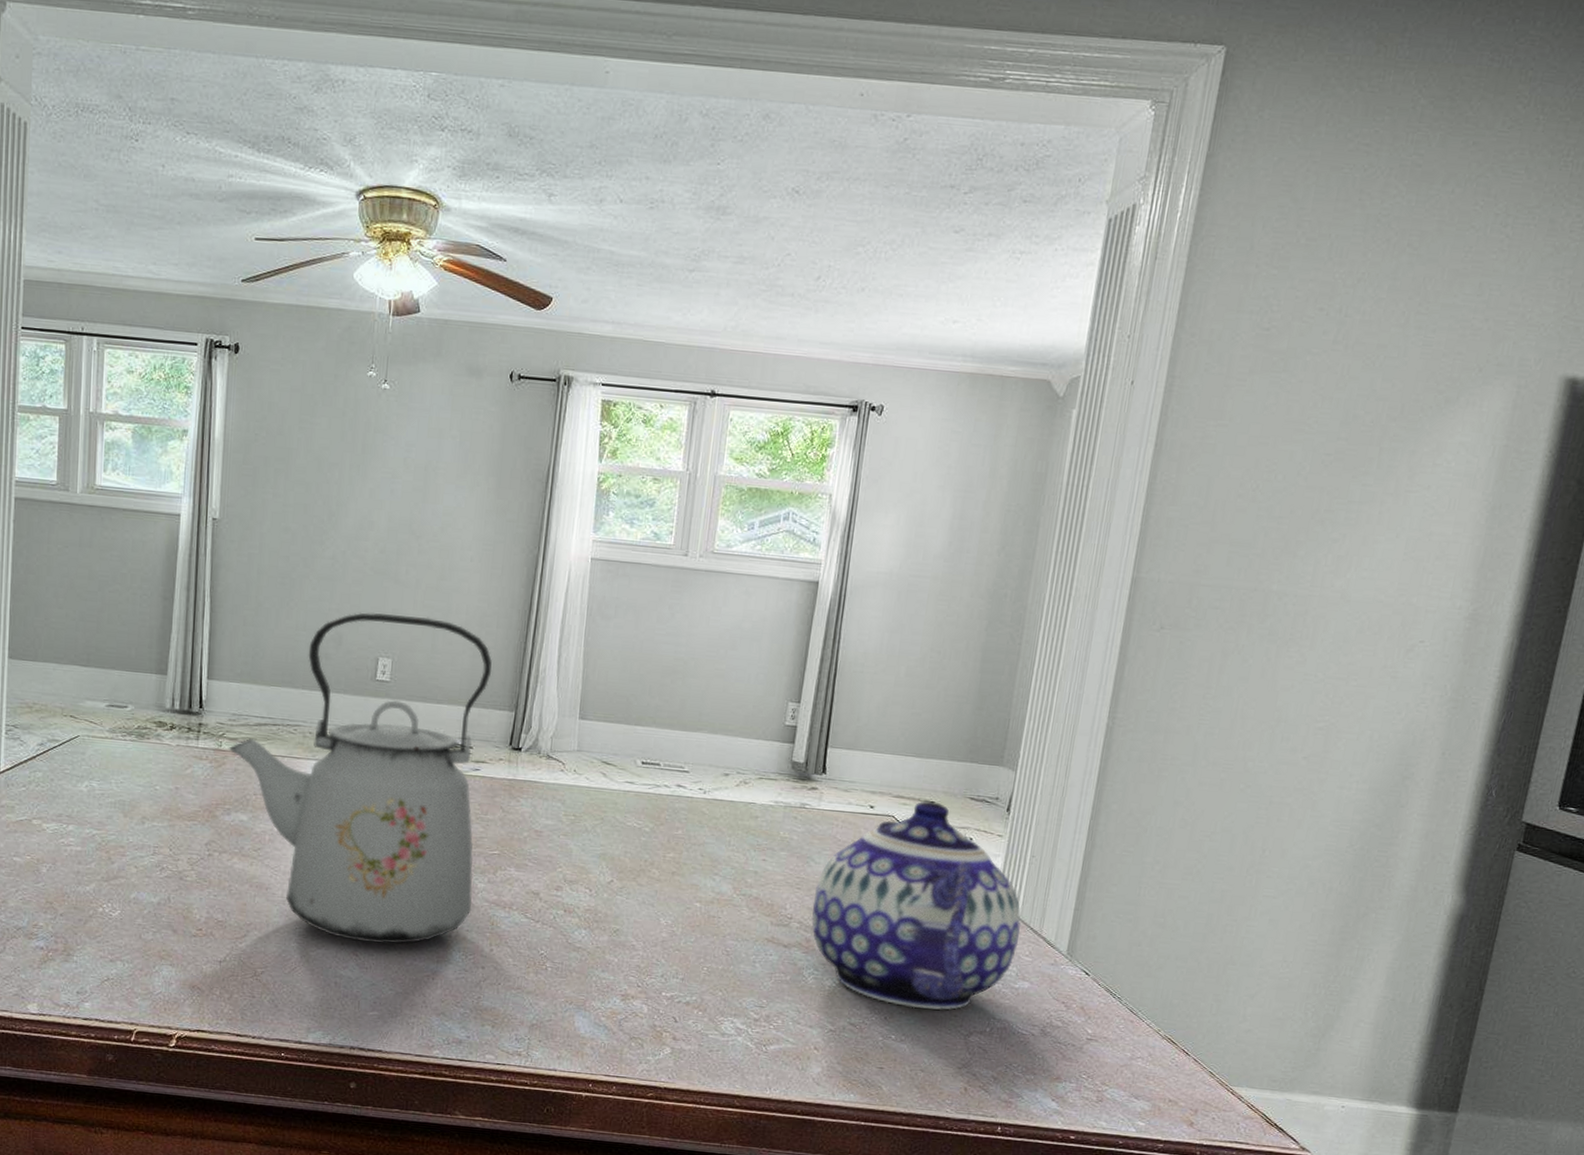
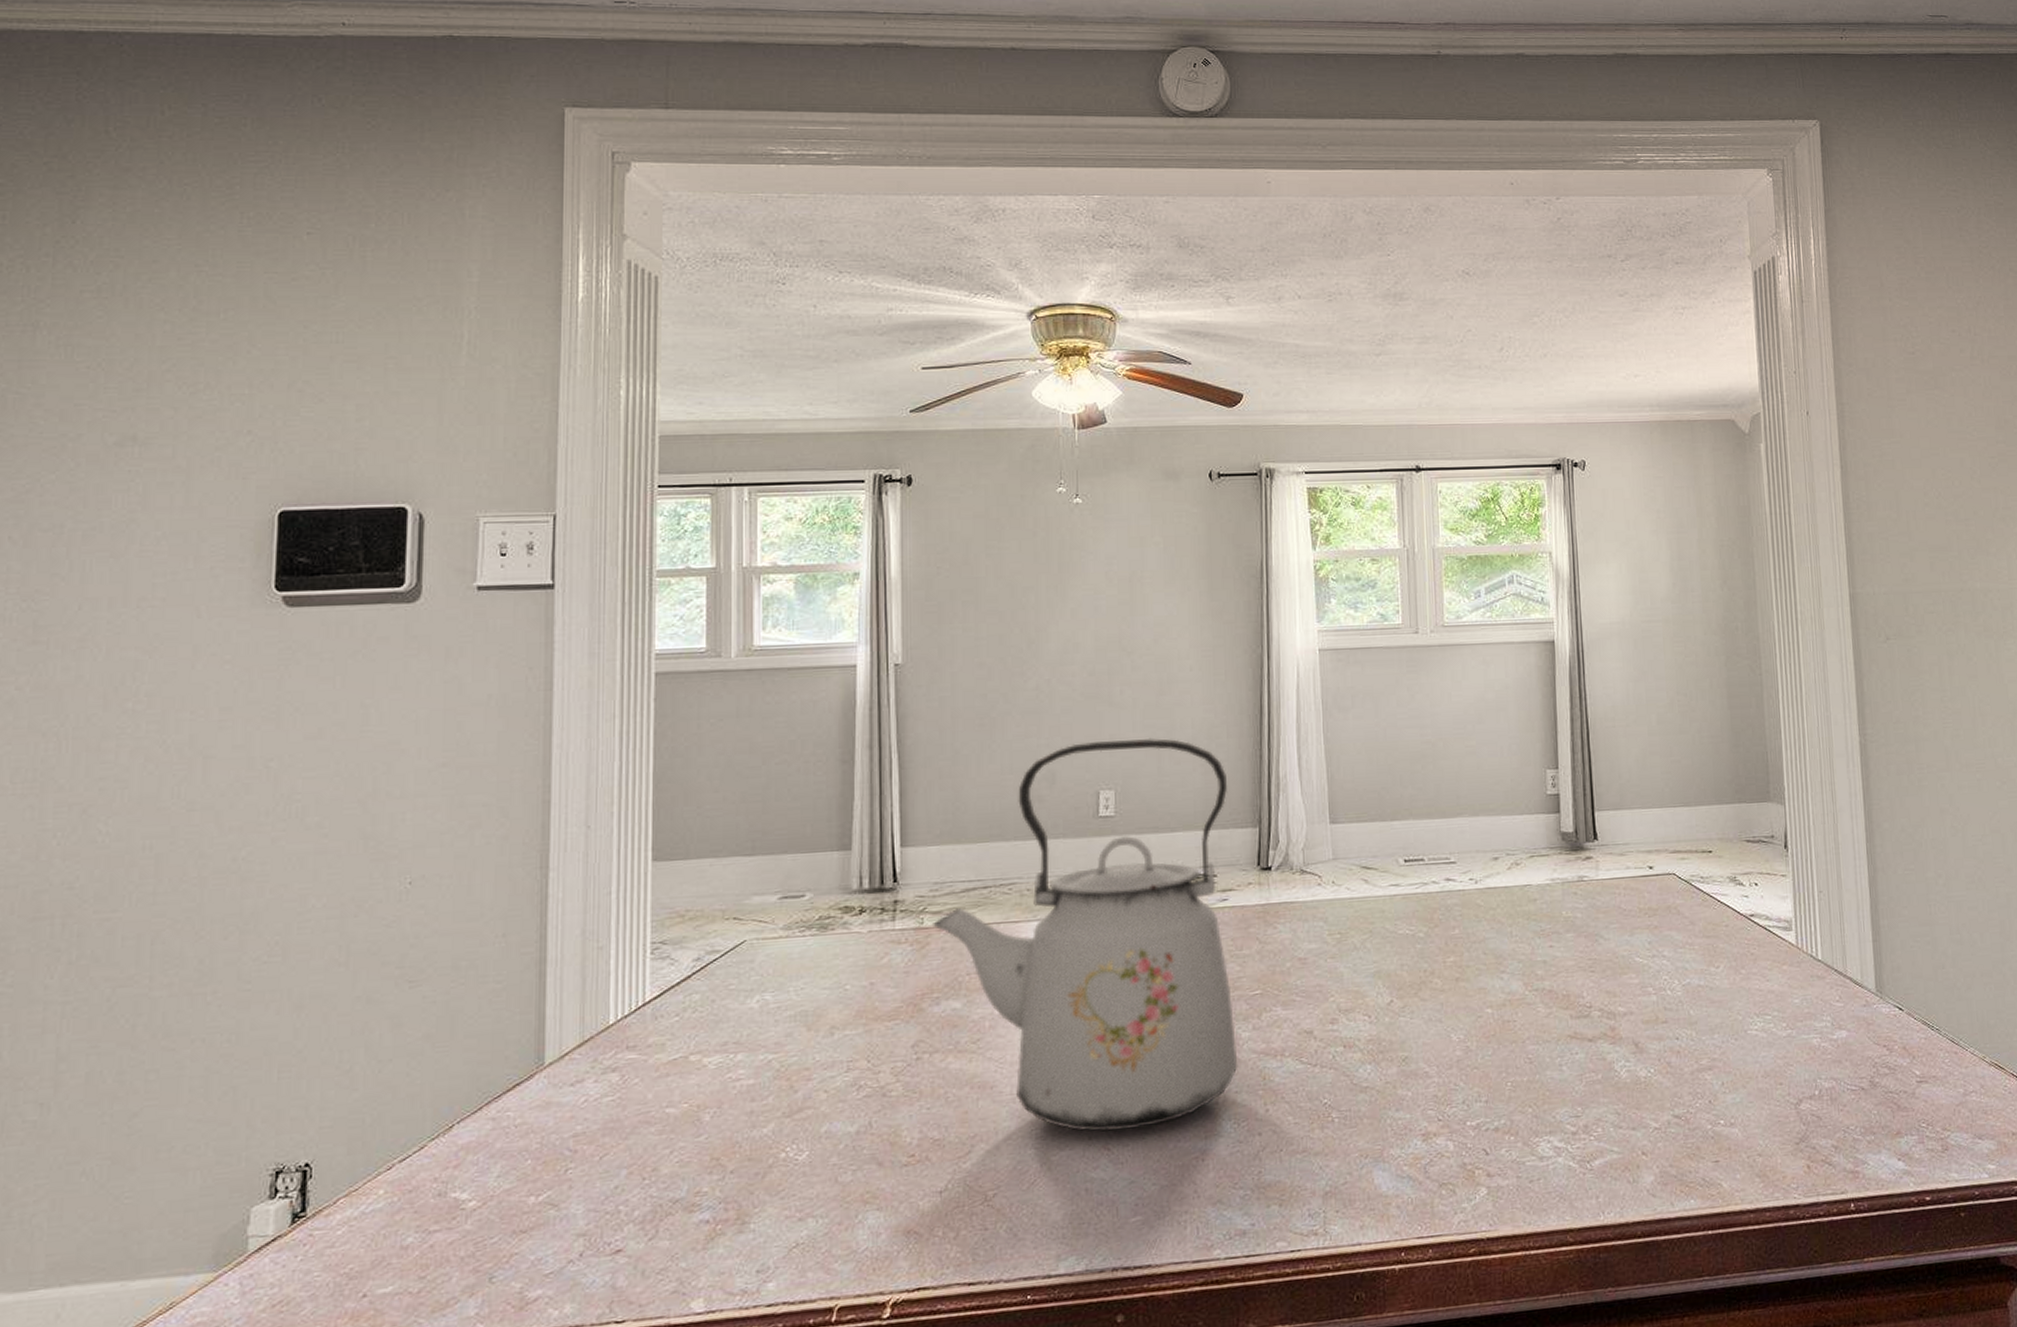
teapot: present [811,800,1021,1010] -> none [1610,849,1827,1085]

